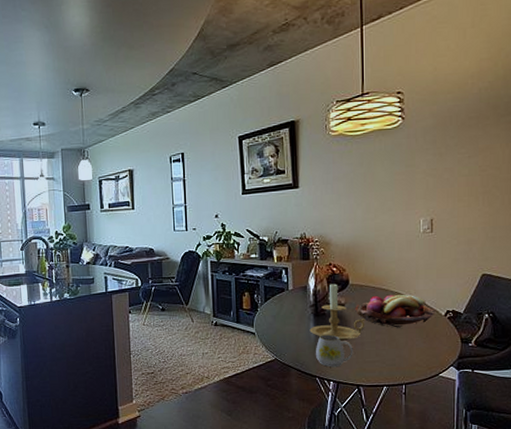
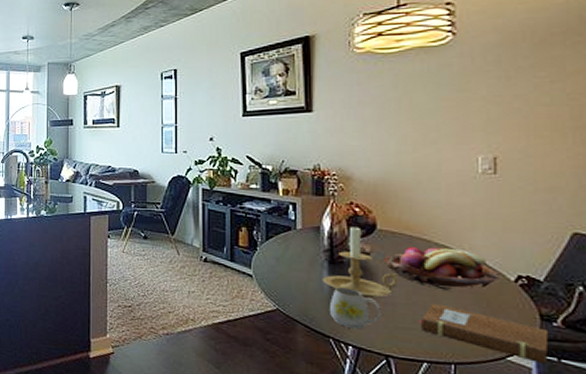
notebook: none [379,339,467,376] -> present [418,303,549,365]

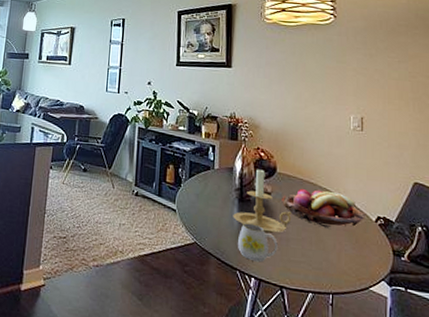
notebook: present [418,303,549,365] -> none [305,239,399,294]

